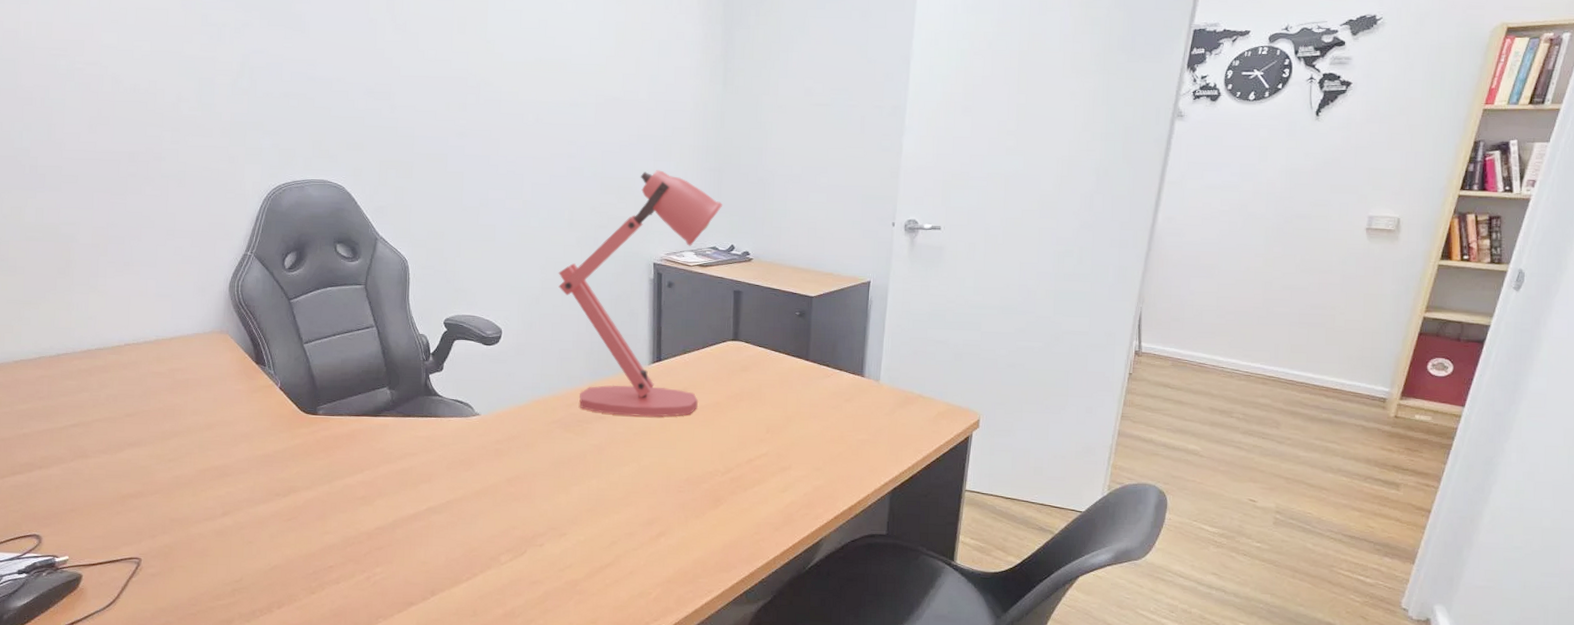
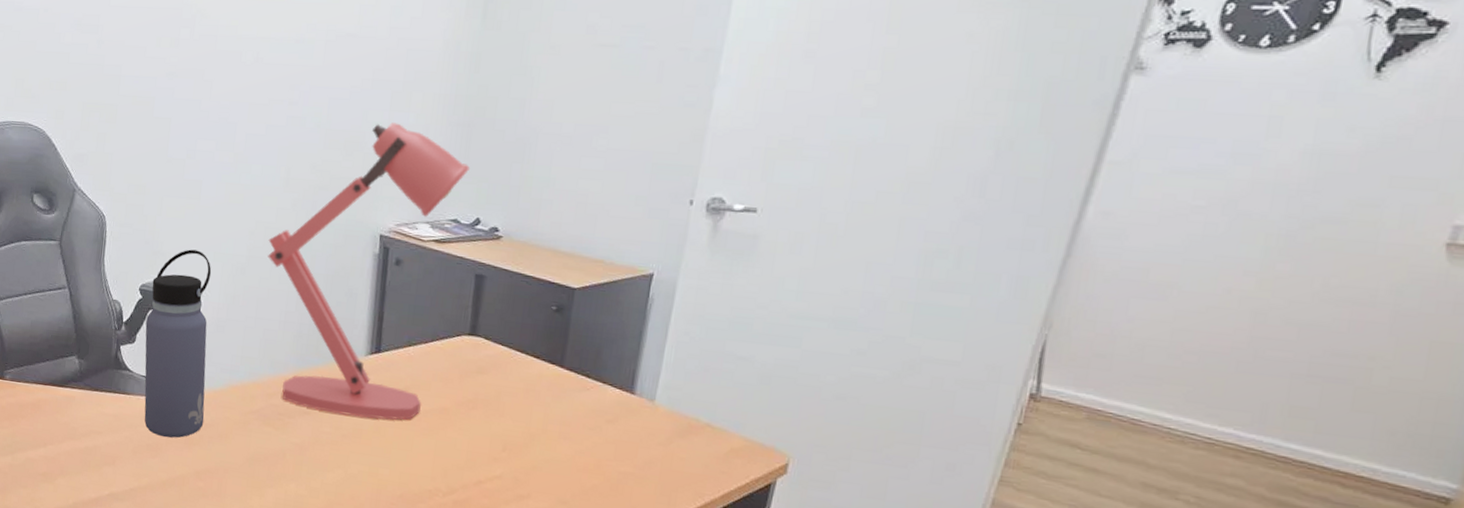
water bottle: none [451,285,512,452] -> present [144,249,212,438]

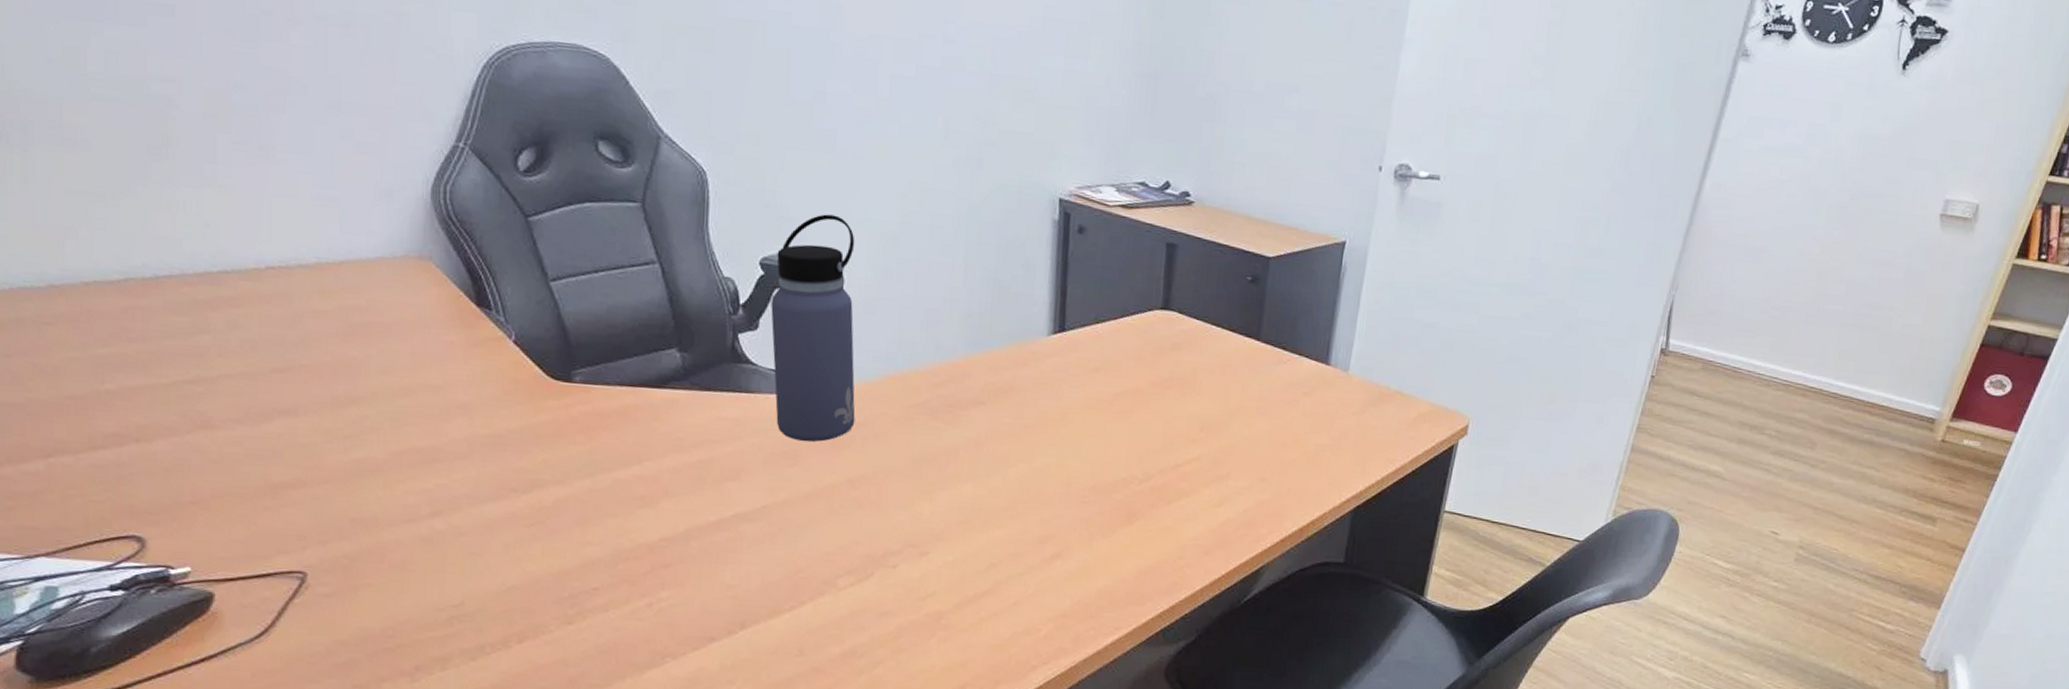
desk lamp: present [268,122,471,420] -> none [925,70,1158,406]

